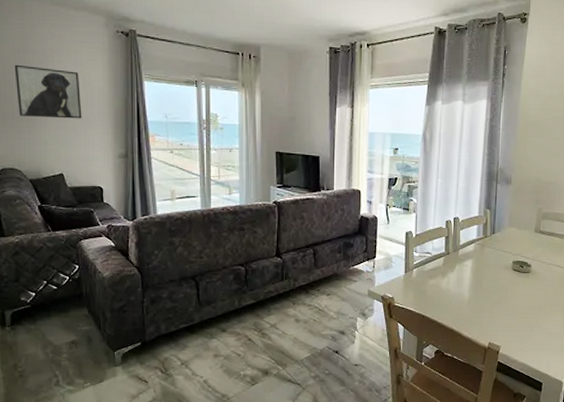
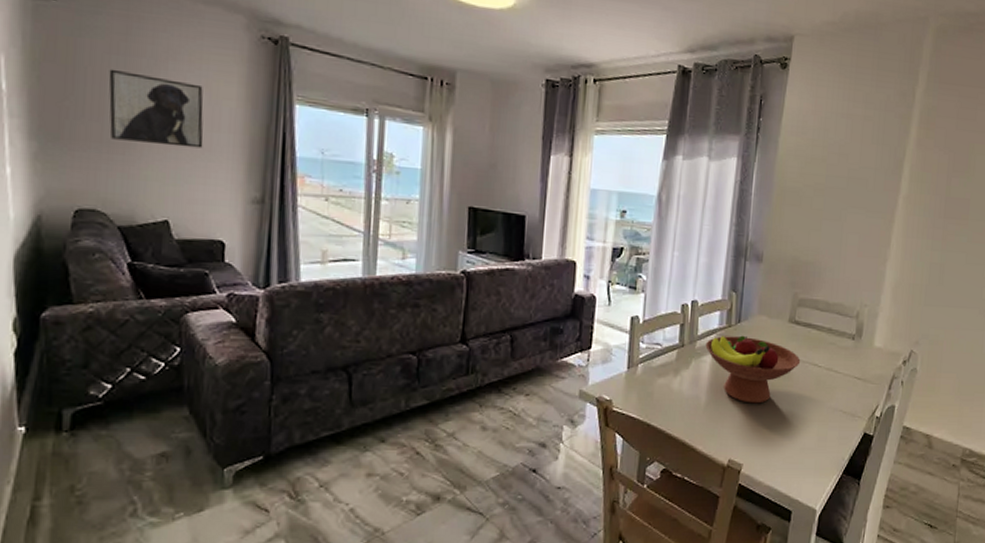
fruit bowl: none [466,244,546,298] -> present [705,335,801,404]

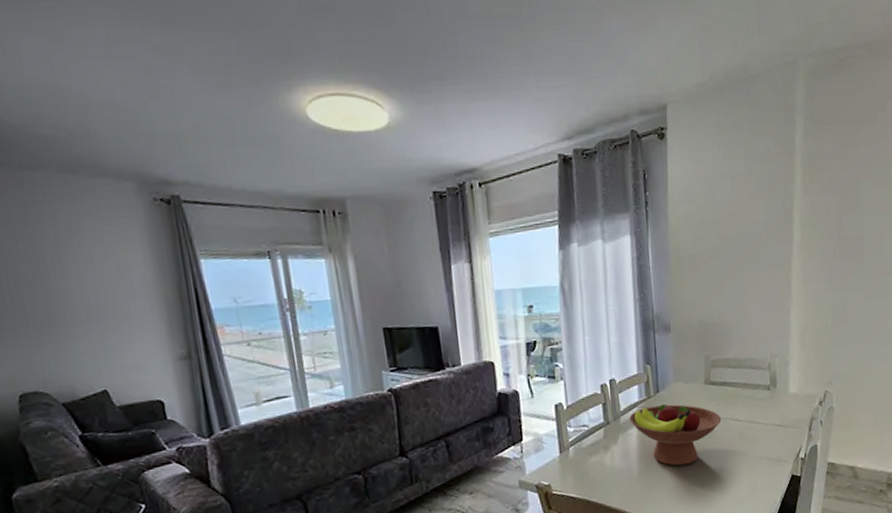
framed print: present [108,69,204,149] -> none [18,256,123,323]

